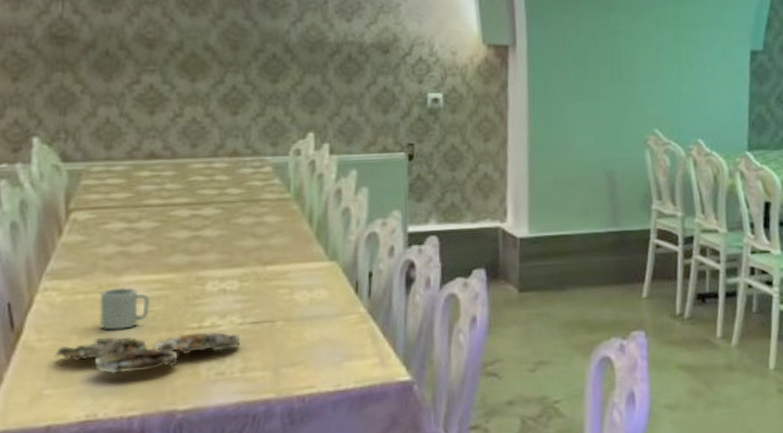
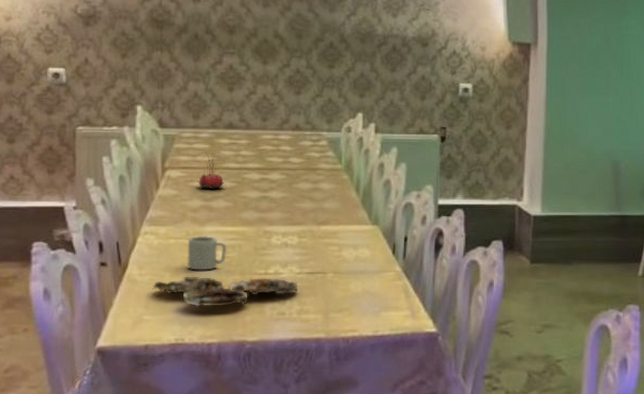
flower: none [111,186,148,232] -> present [197,151,226,190]

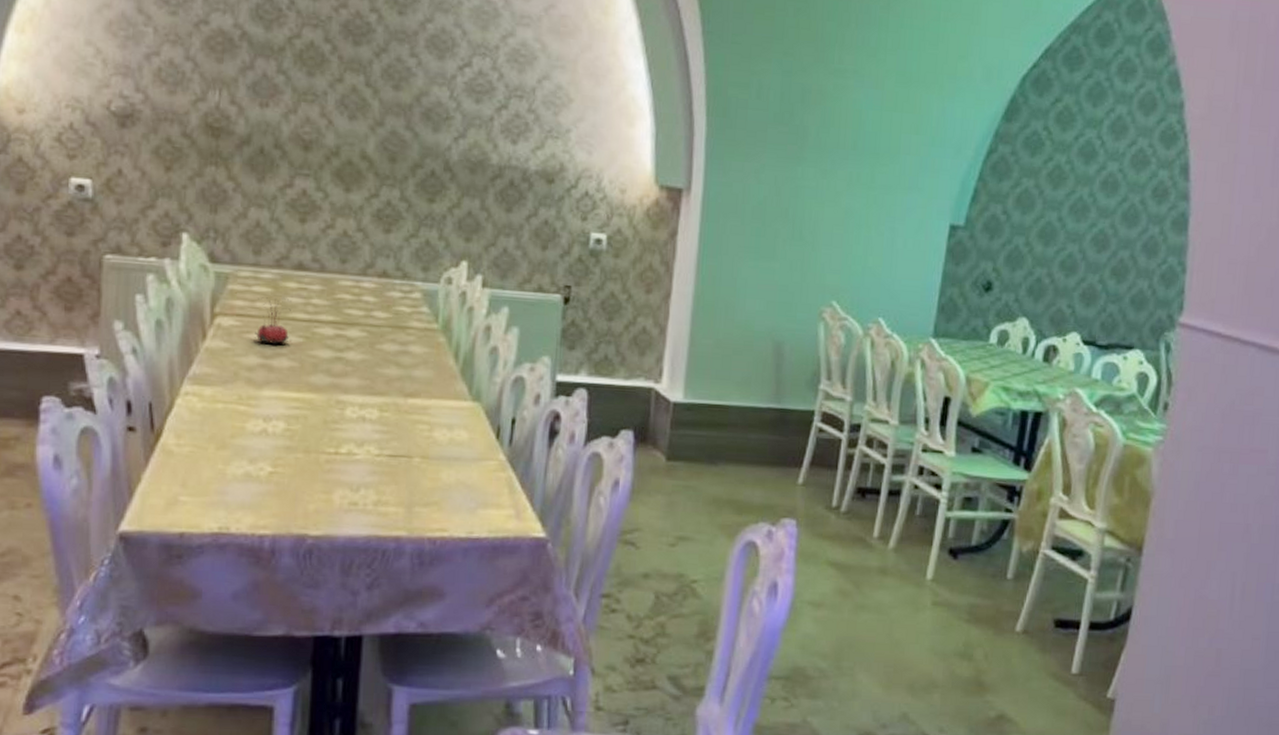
serving platter: present [152,277,297,307] -> none [192,451,375,491]
cup: present [187,235,227,271] -> none [238,400,289,445]

